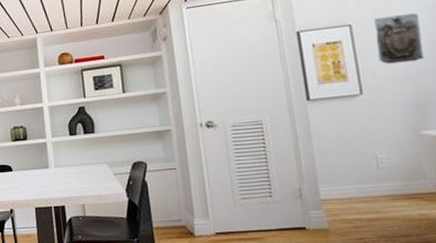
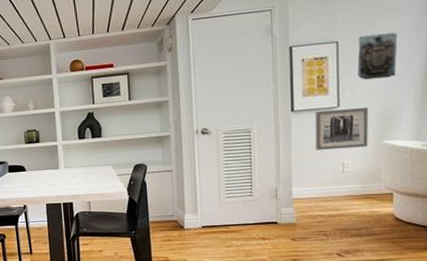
wall art: none [334,94,404,143] -> present [315,108,368,150]

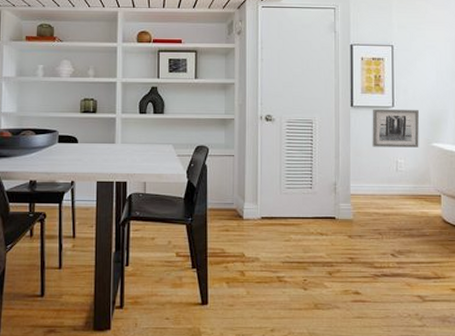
stone relief: present [357,32,397,80] -> none [410,43,443,84]

